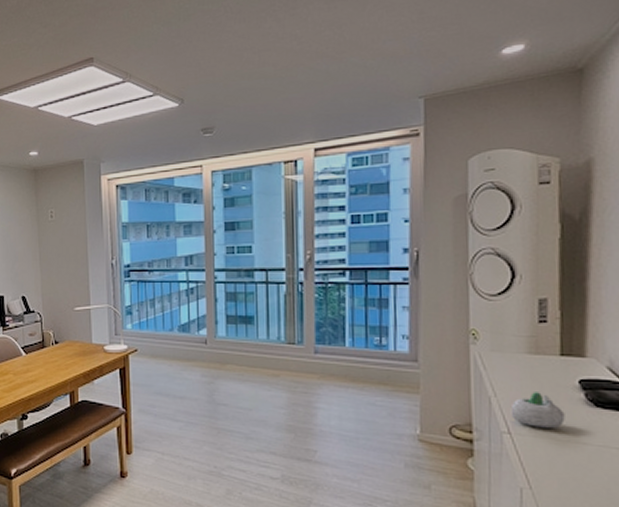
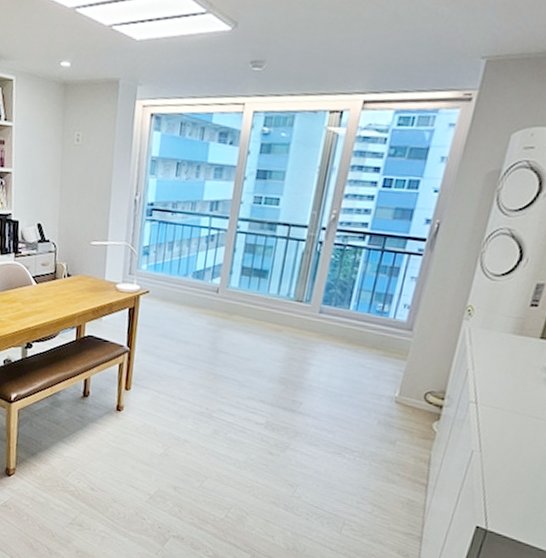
succulent planter: present [510,392,565,428] -> none [481,369,529,402]

